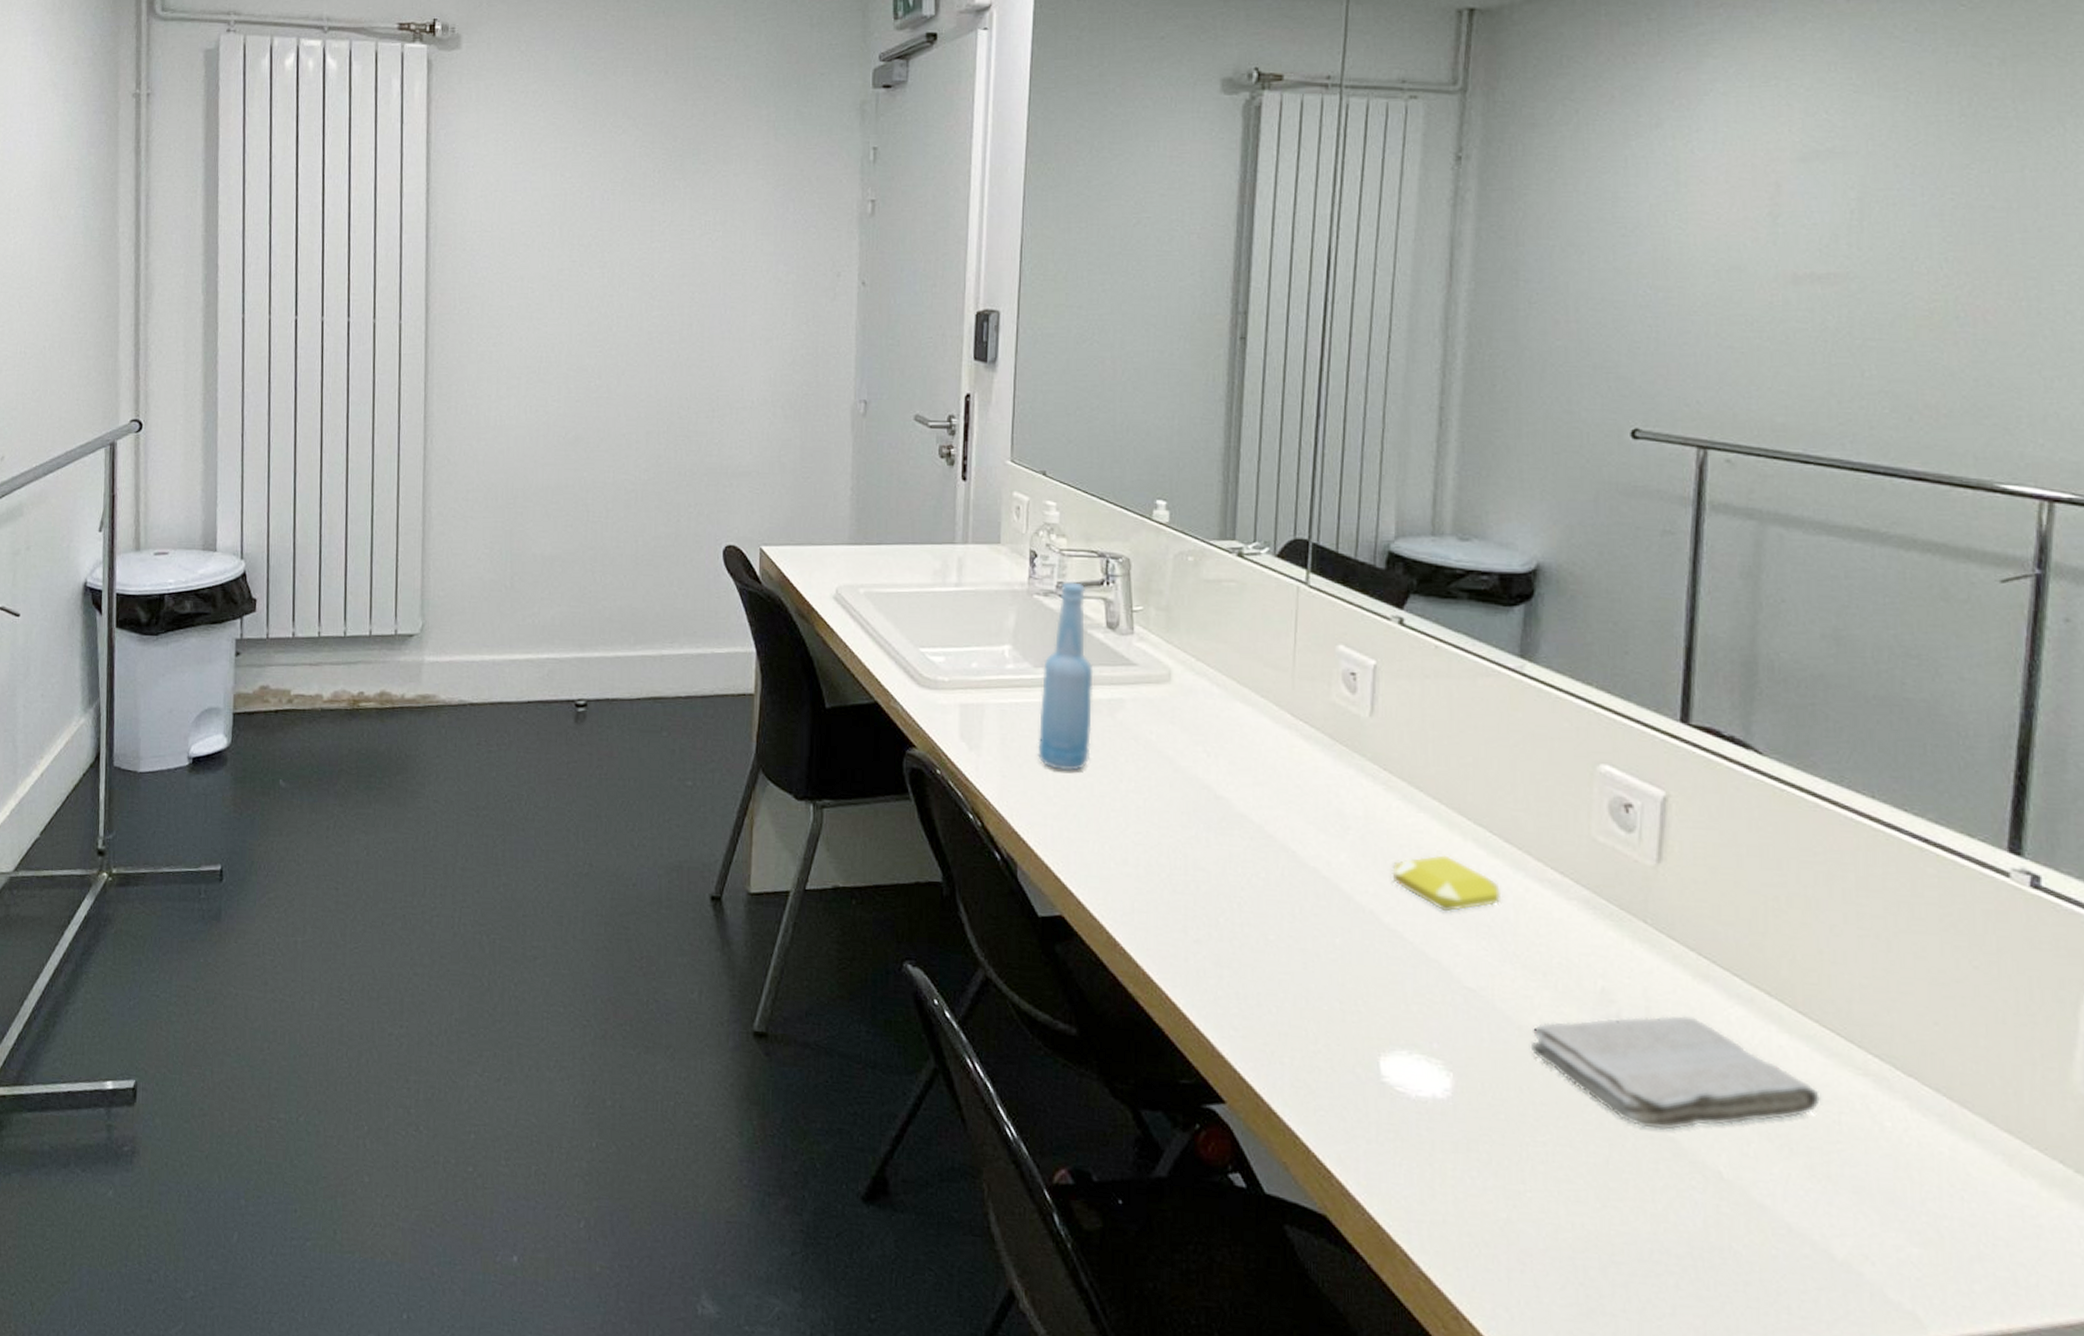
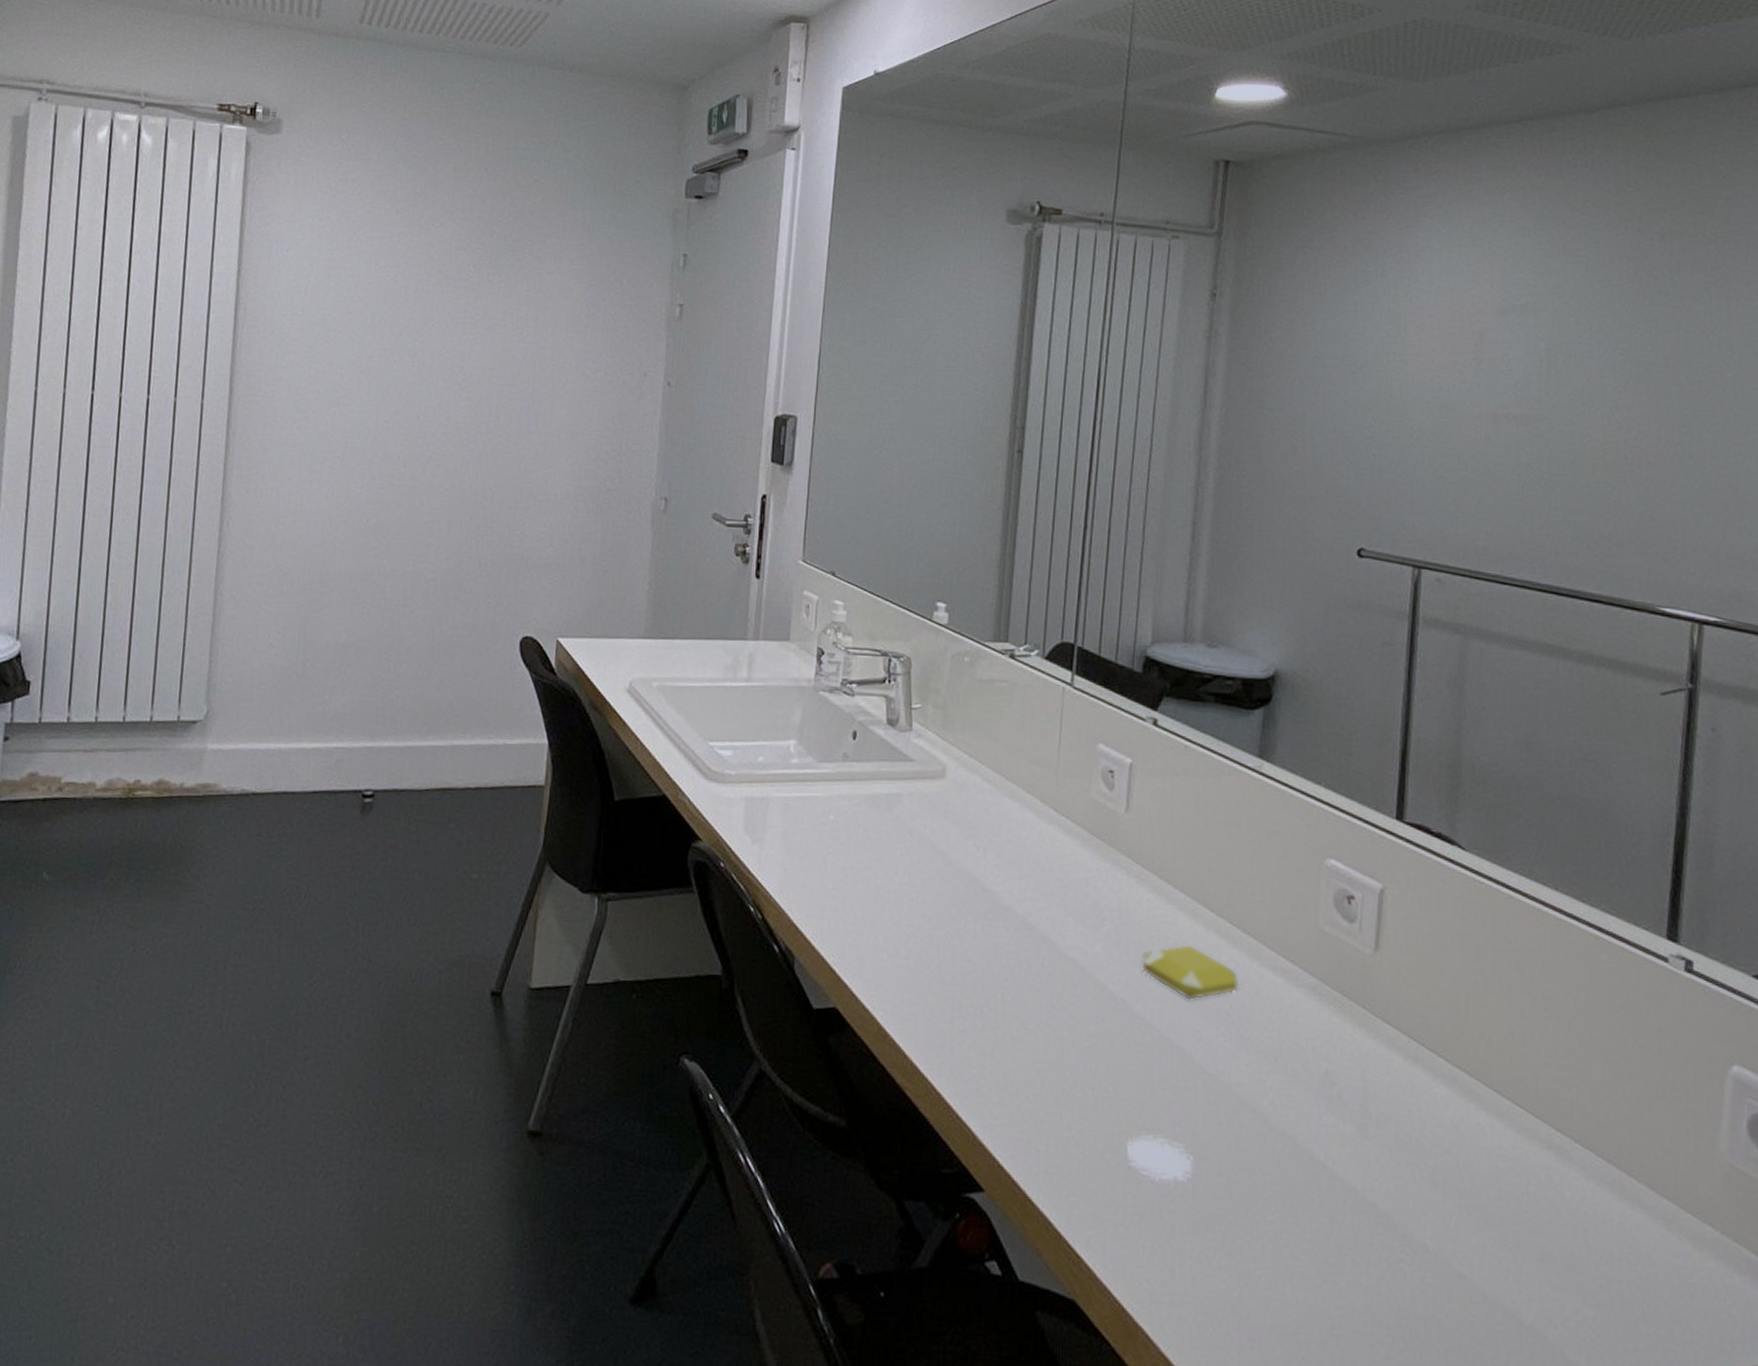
bottle: present [1038,582,1094,771] -> none [818,679,873,864]
washcloth: present [1530,1014,1822,1130] -> none [1262,1095,1513,1206]

